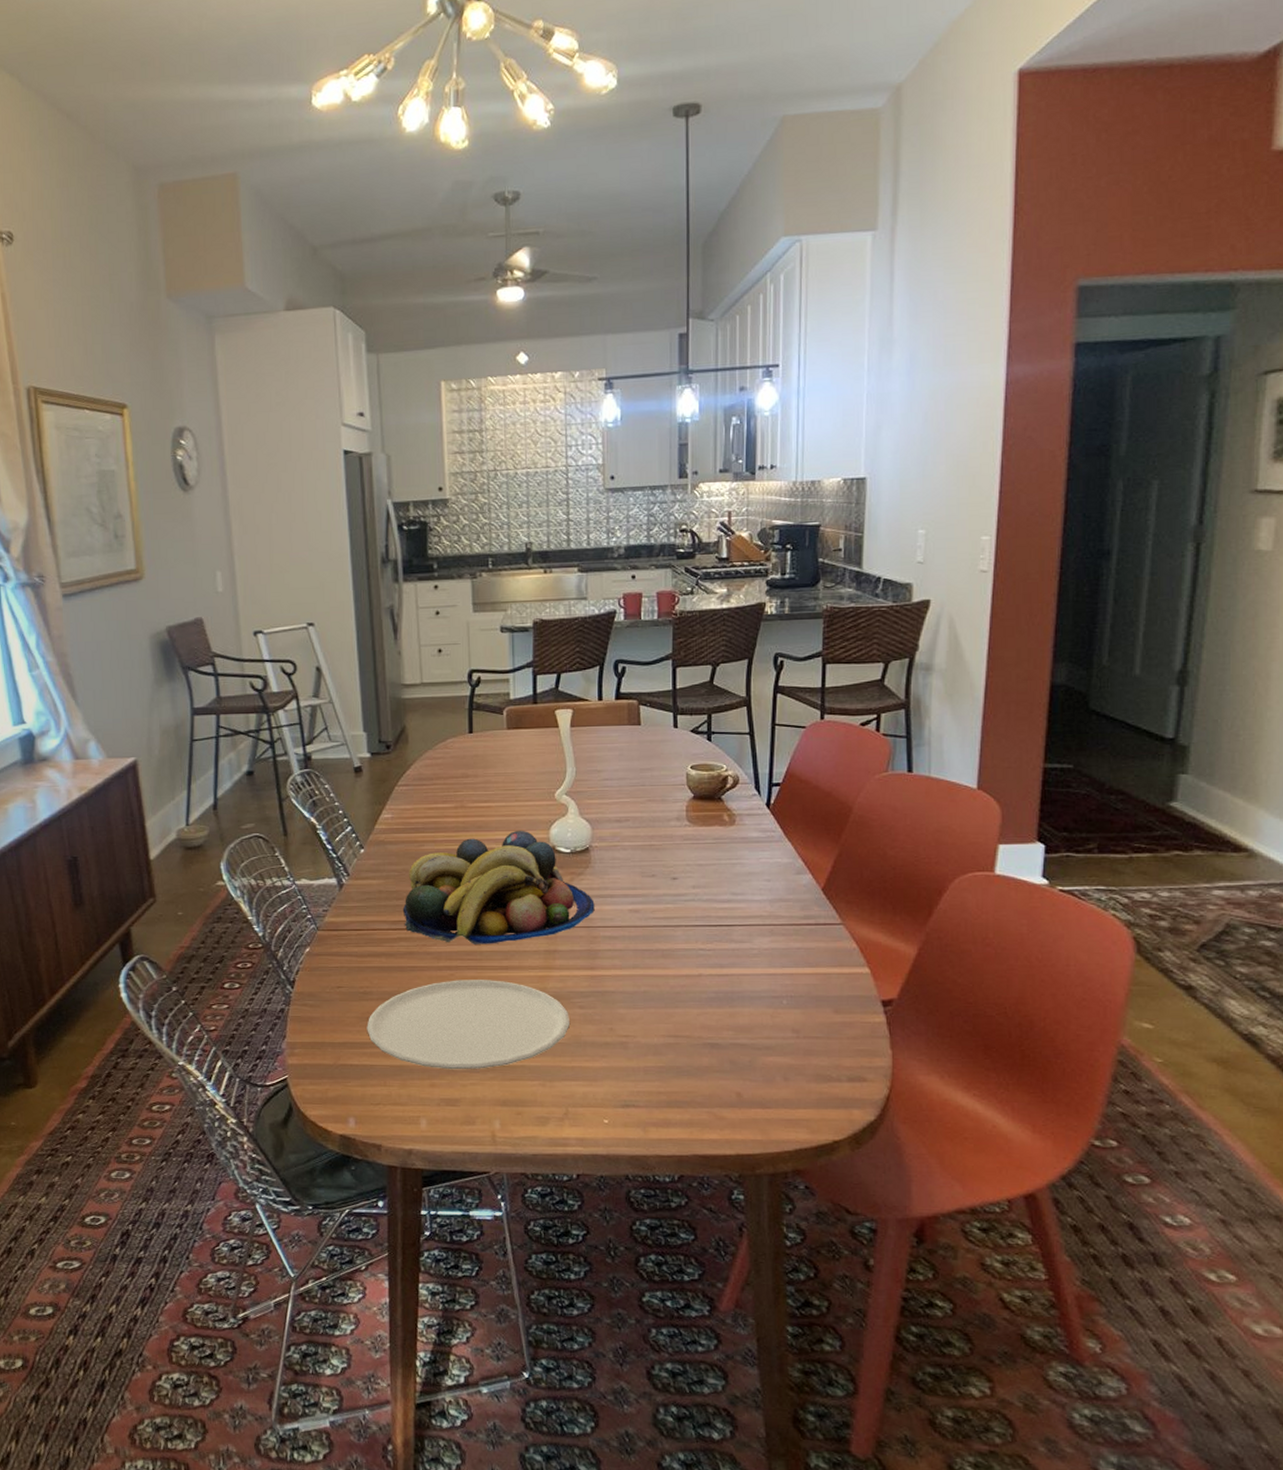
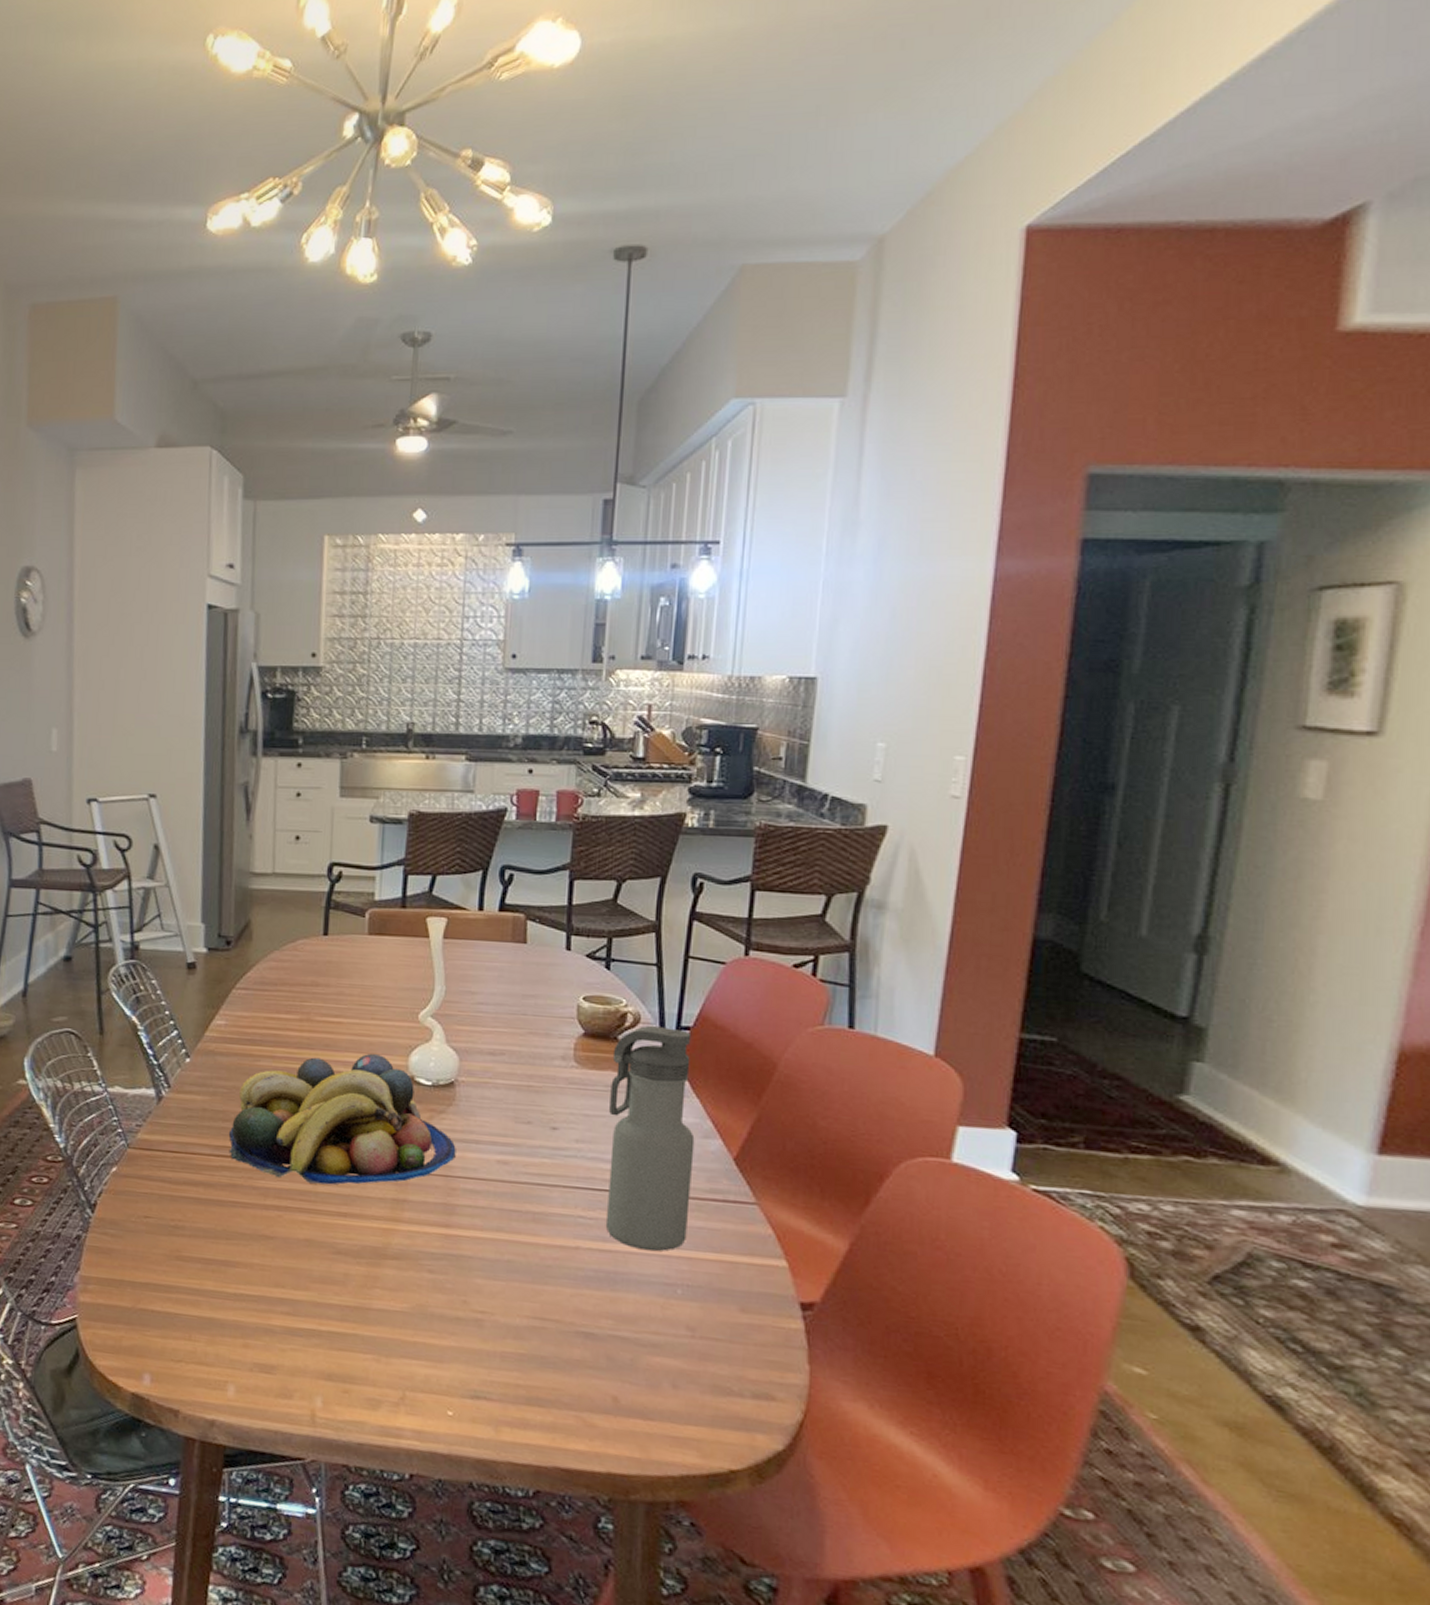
plate: present [367,980,570,1070] -> none [174,1222,416,1333]
water bottle: none [718,785,790,972] -> present [605,1026,695,1252]

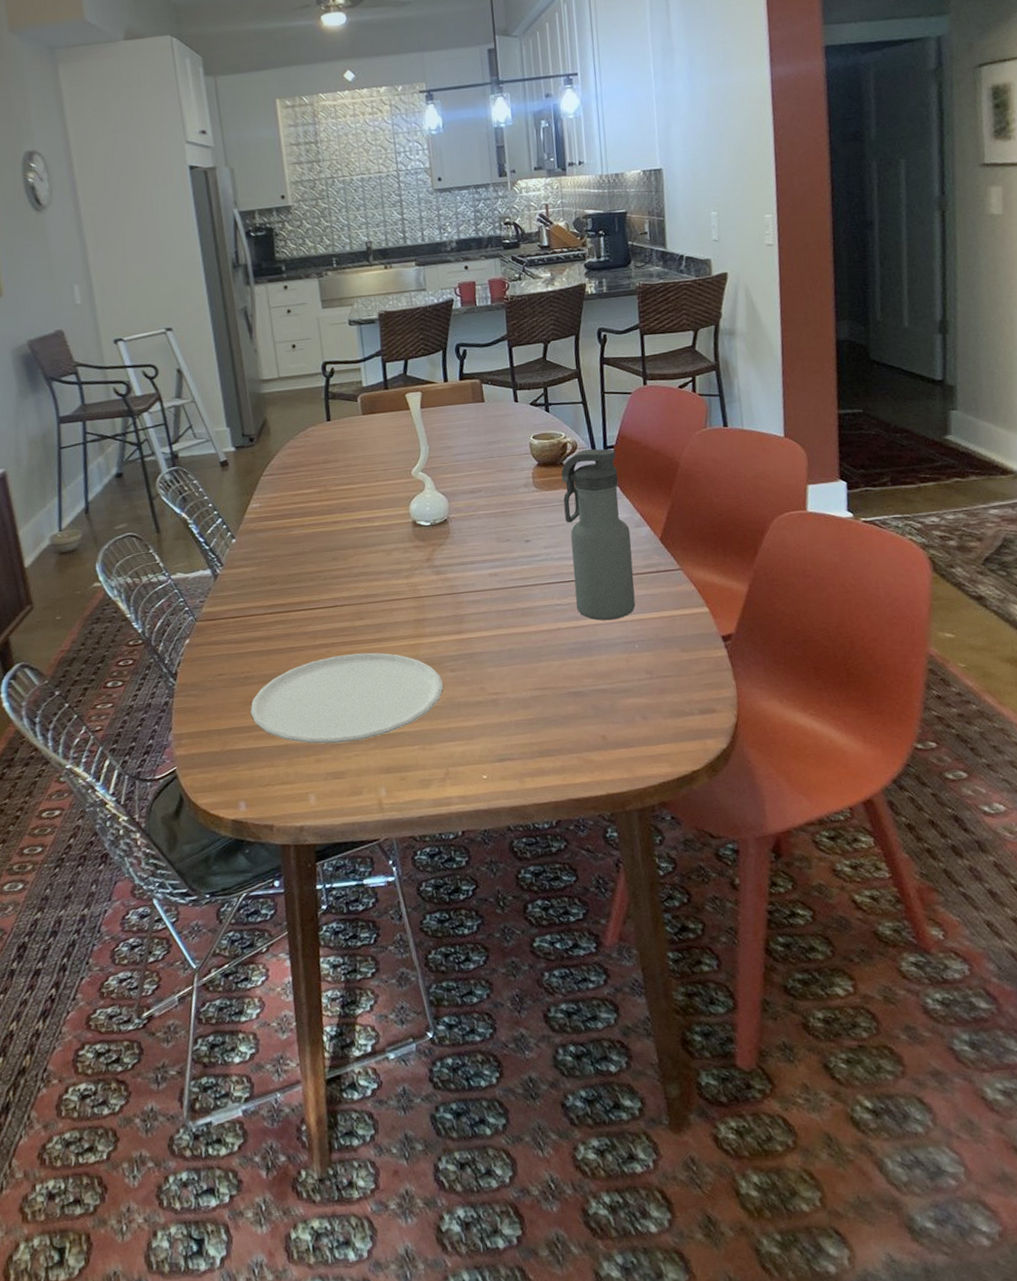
plate: none [174,1222,416,1333] -> present [250,652,443,744]
fruit bowl: present [228,1053,456,1185] -> none [276,508,457,622]

